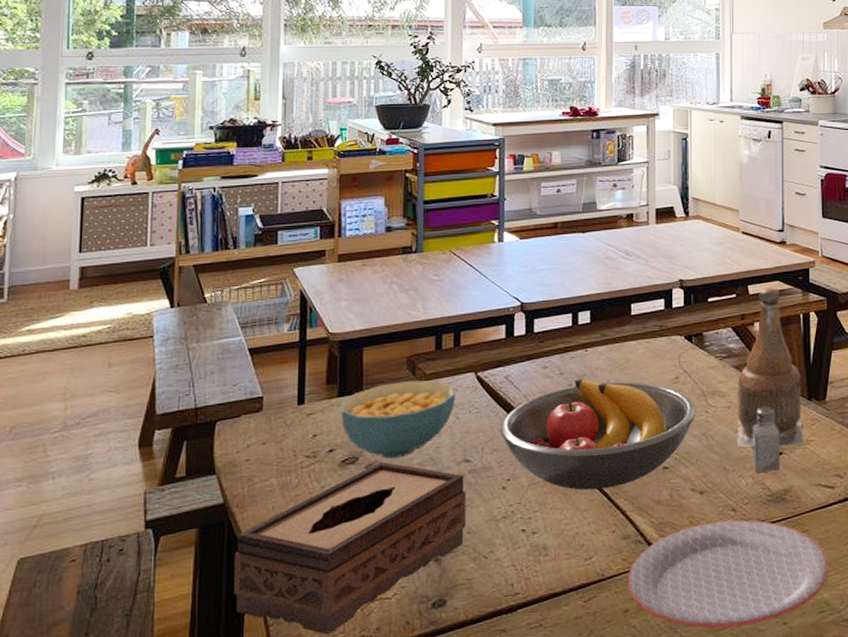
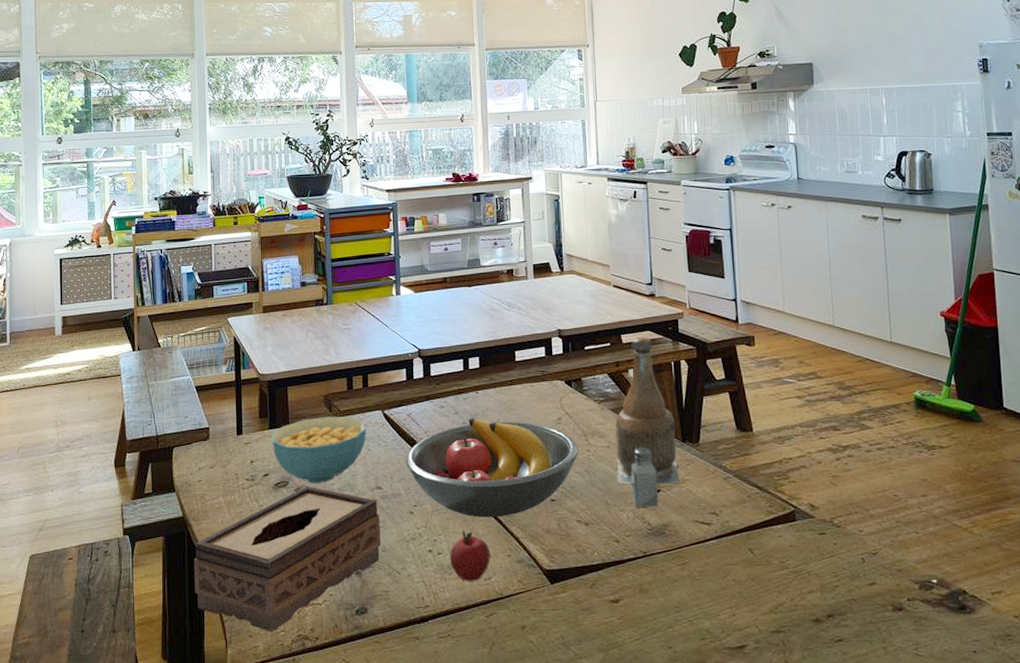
apple: none [545,504,592,563] -> present [449,530,491,582]
plate: present [627,520,830,629] -> none [523,551,710,648]

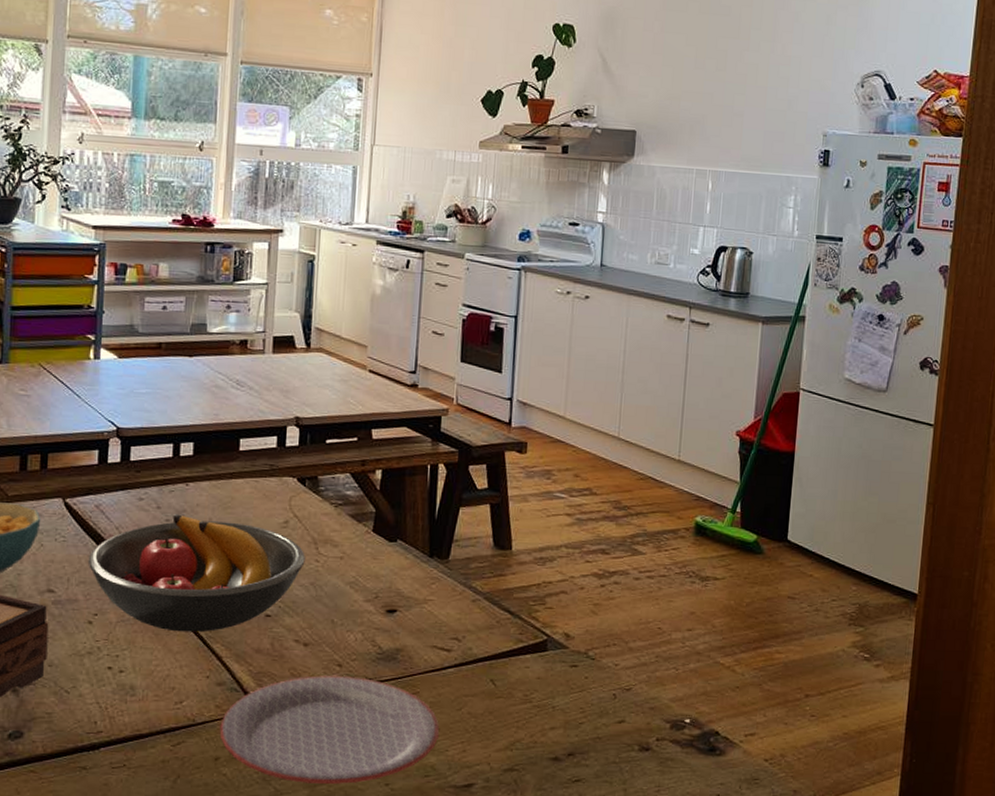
apple: present [449,530,491,582] -> none [133,645,185,705]
plate: none [523,551,710,648] -> present [219,676,440,784]
bottle: present [615,337,679,484] -> none [347,433,424,604]
saltshaker: present [630,448,658,507] -> none [364,561,396,629]

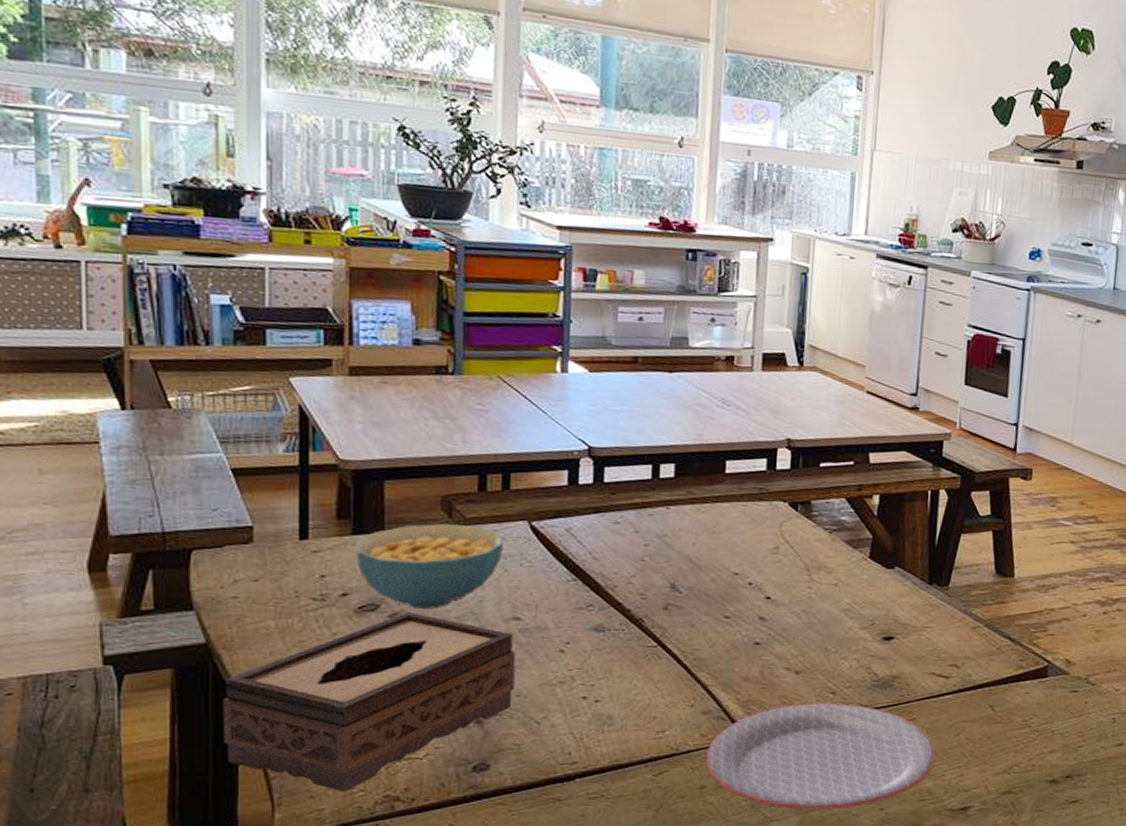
fruit bowl: present [87,514,305,633] -> none [558,539,797,661]

